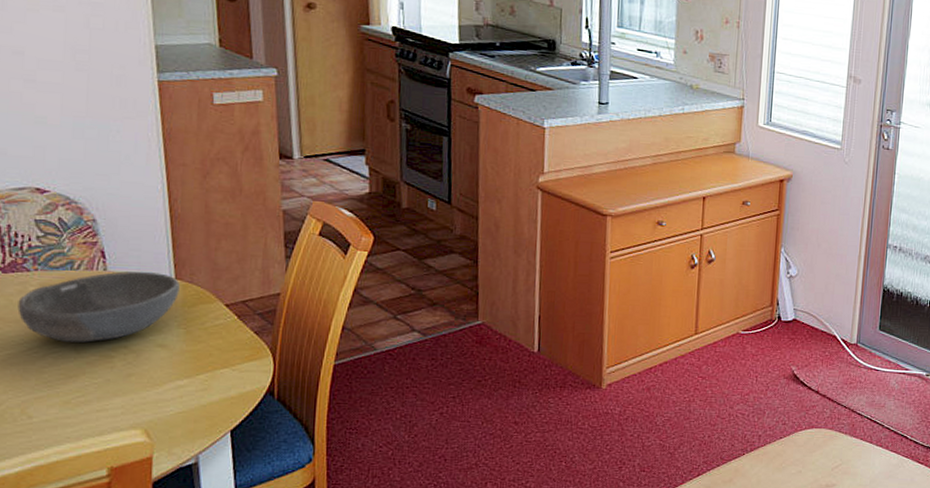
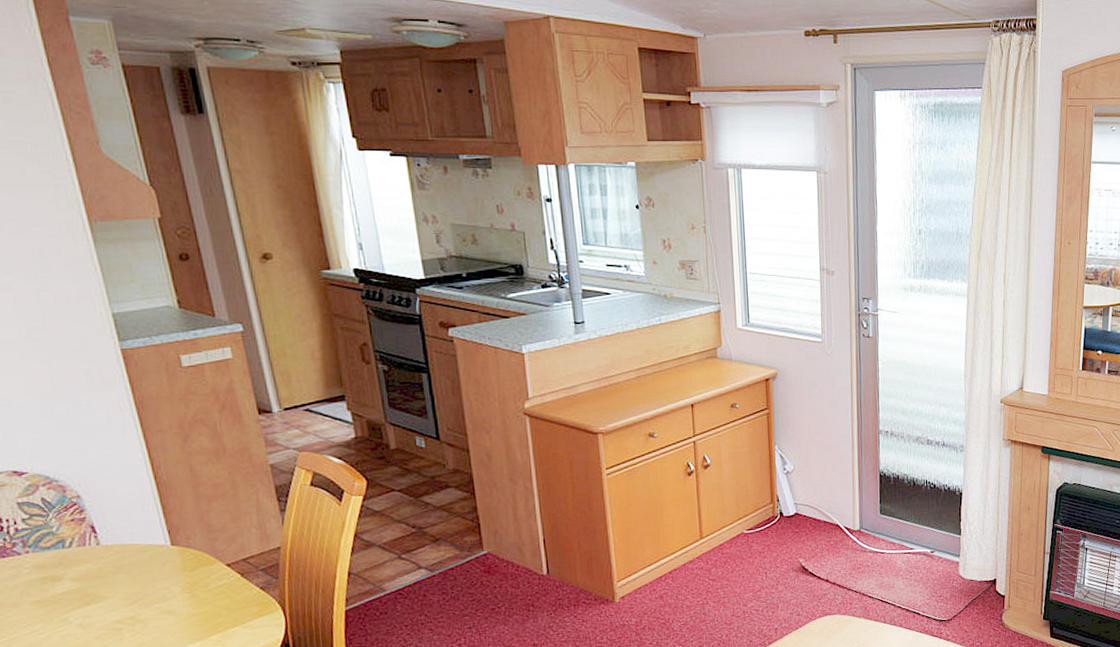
bowl: present [17,271,180,343] -> none [14,541,178,620]

